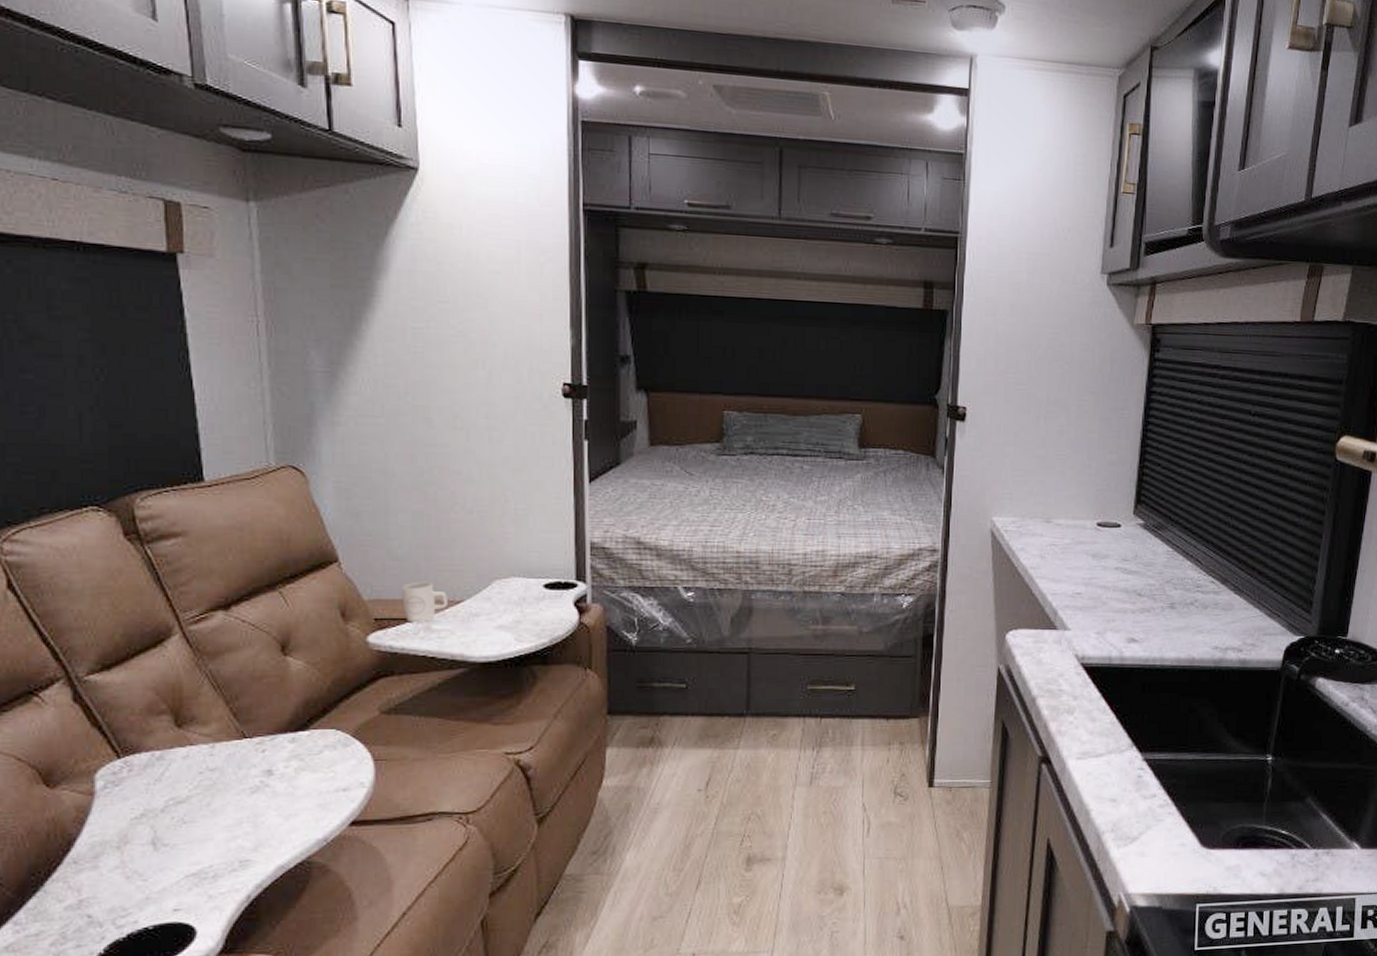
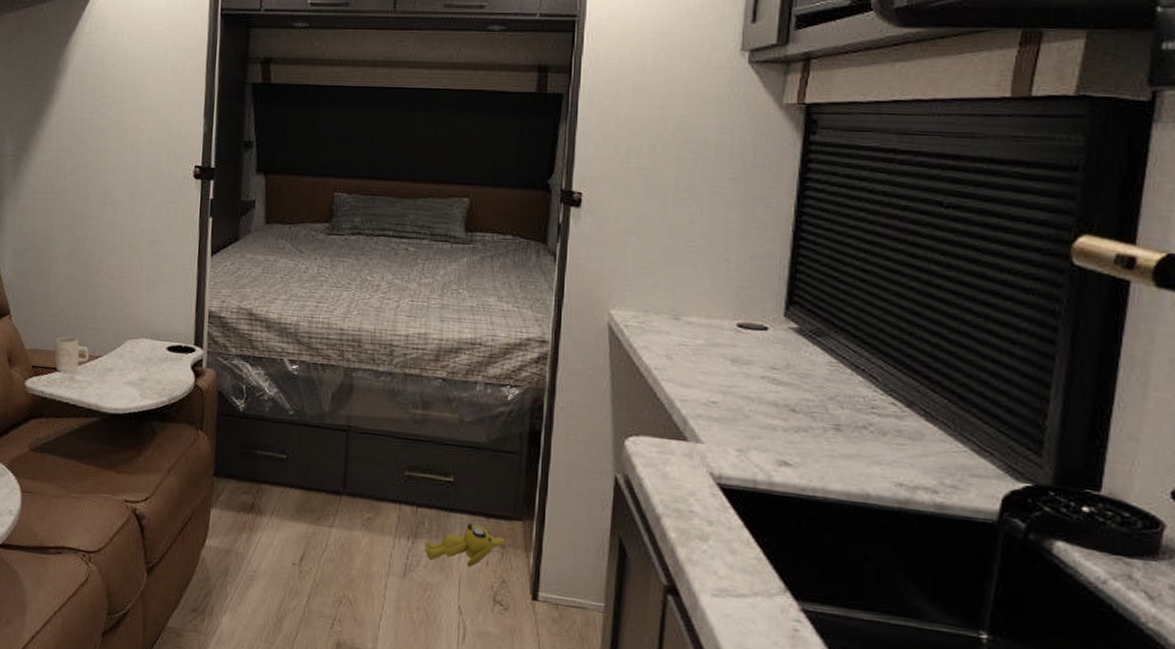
stuffed animal: none [829,726,903,767] -> present [425,522,504,567]

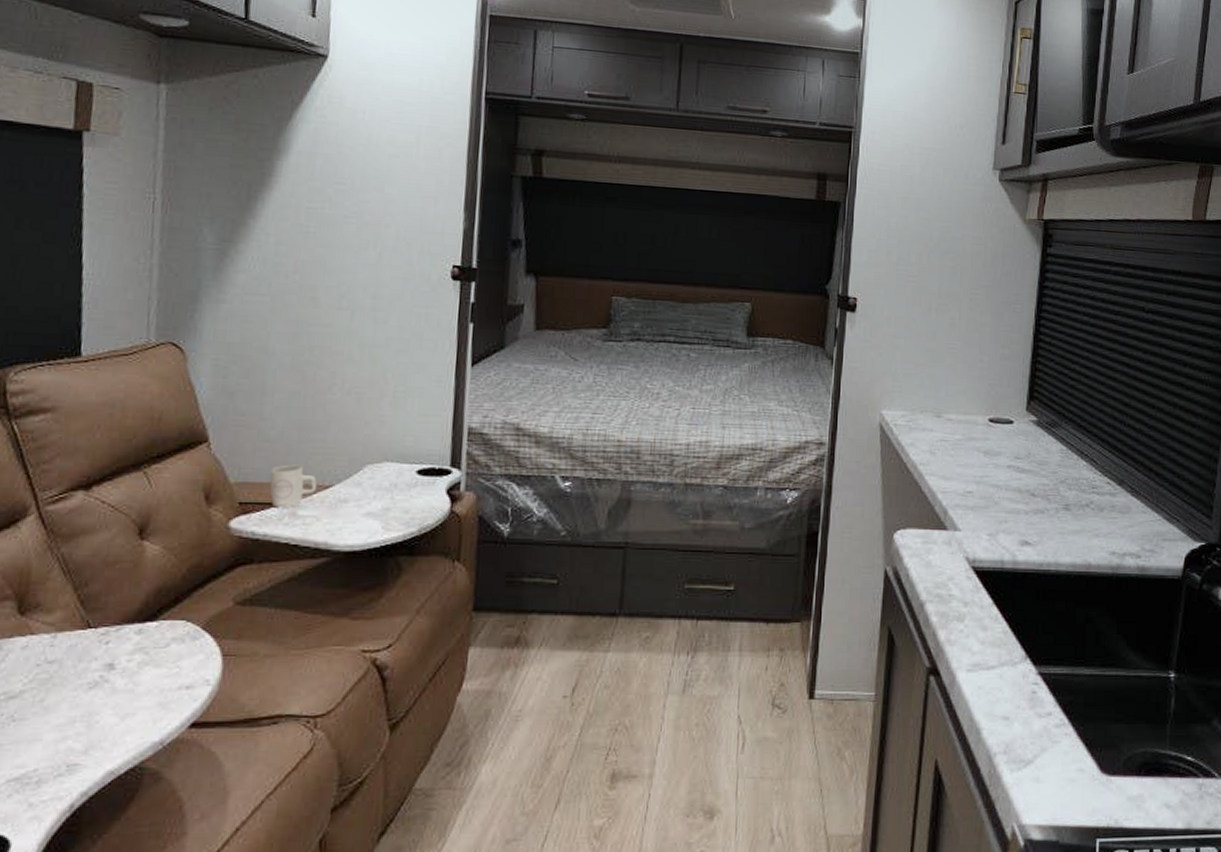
stuffed animal: present [425,522,504,567] -> none [704,630,783,675]

